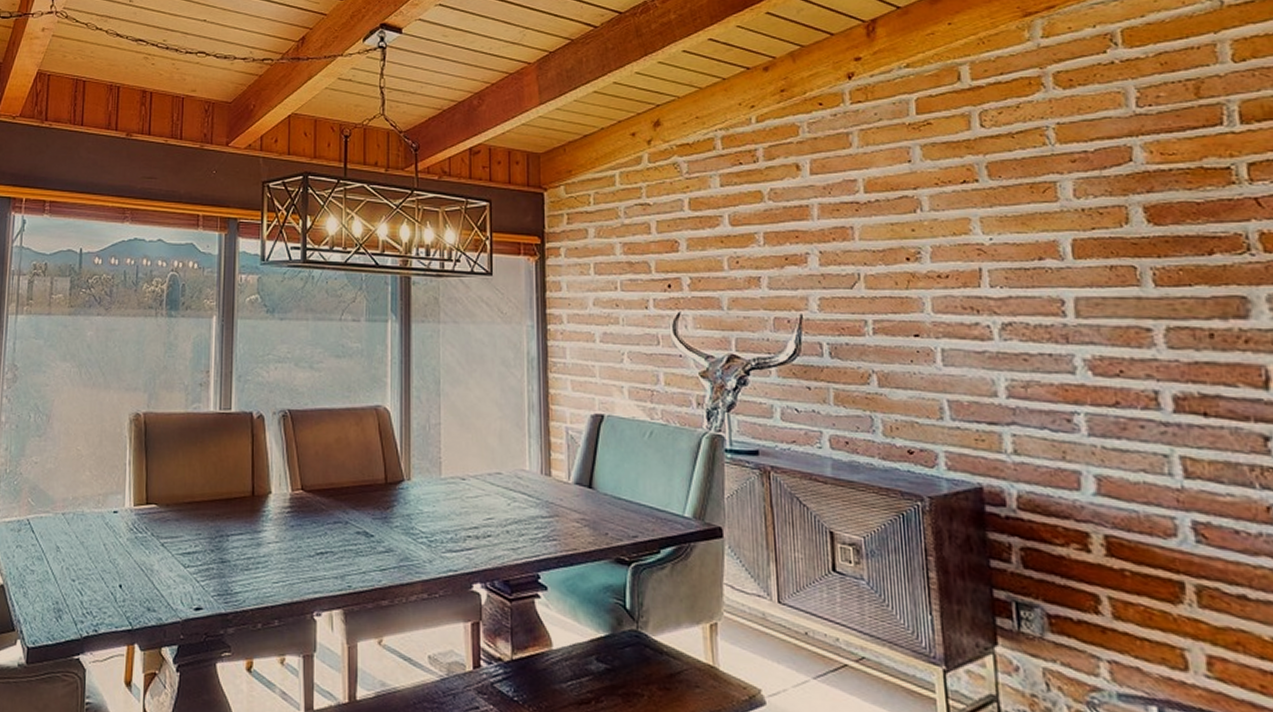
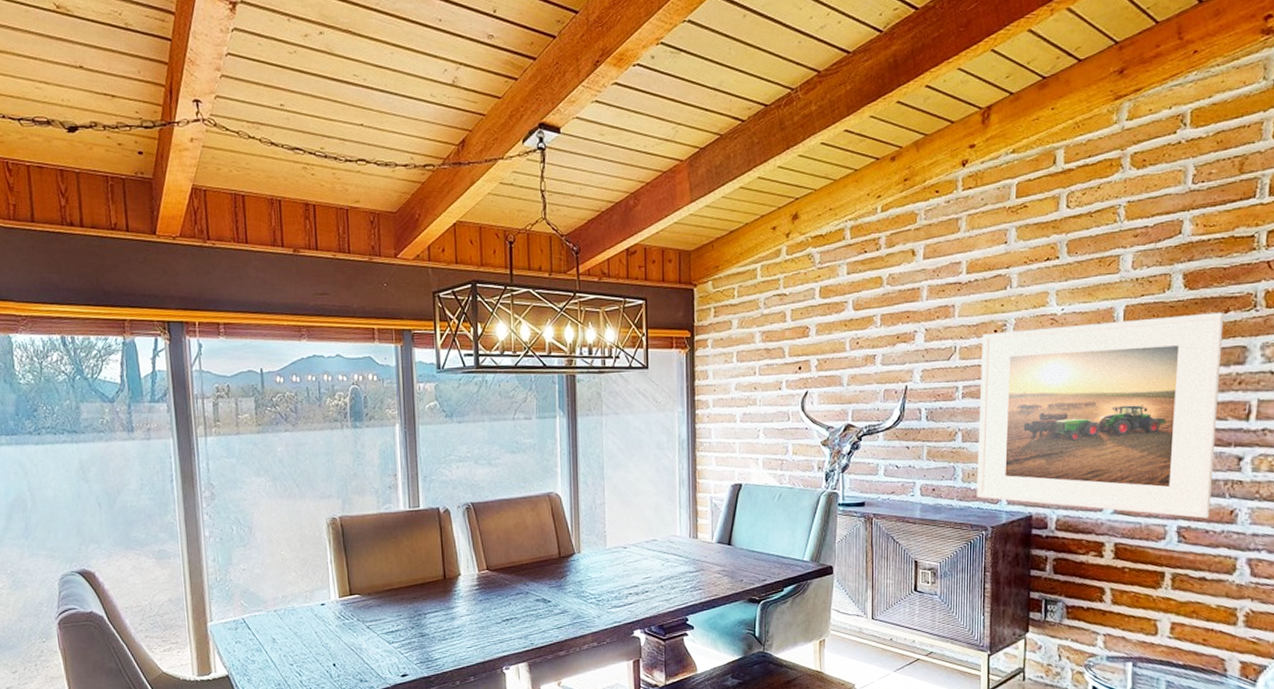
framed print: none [891,253,1237,514] -> present [977,312,1224,519]

